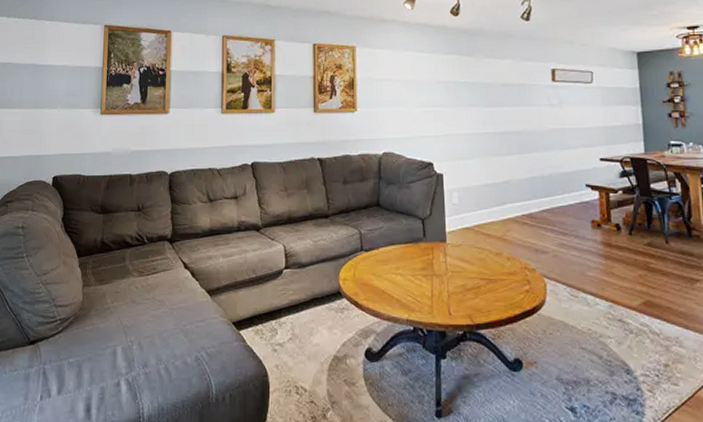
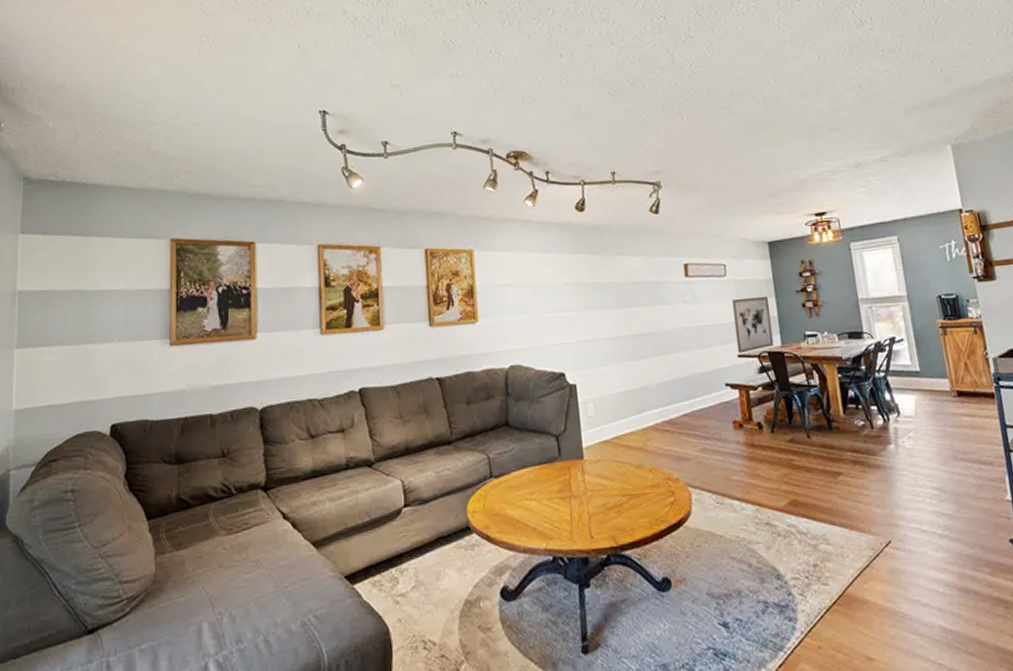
wall art: none [597,104,637,157] -> present [732,295,774,354]

